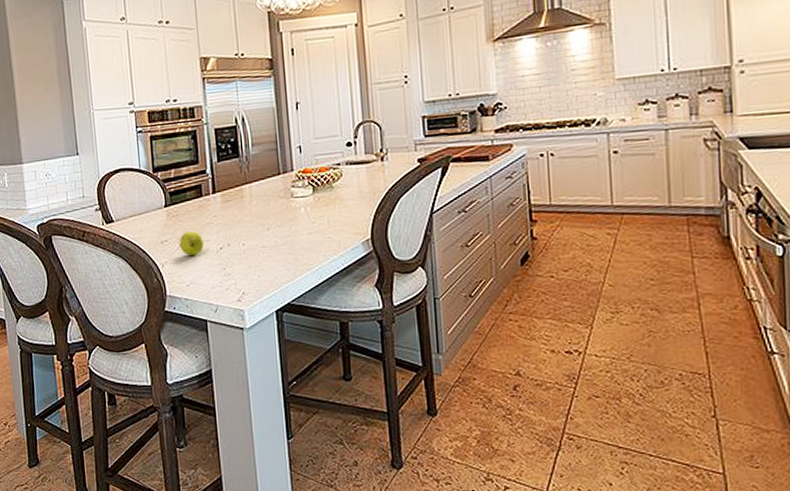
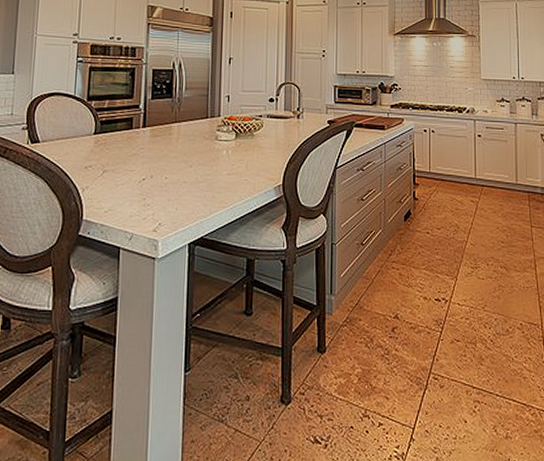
apple: present [179,231,204,256] -> none [103,160,127,184]

